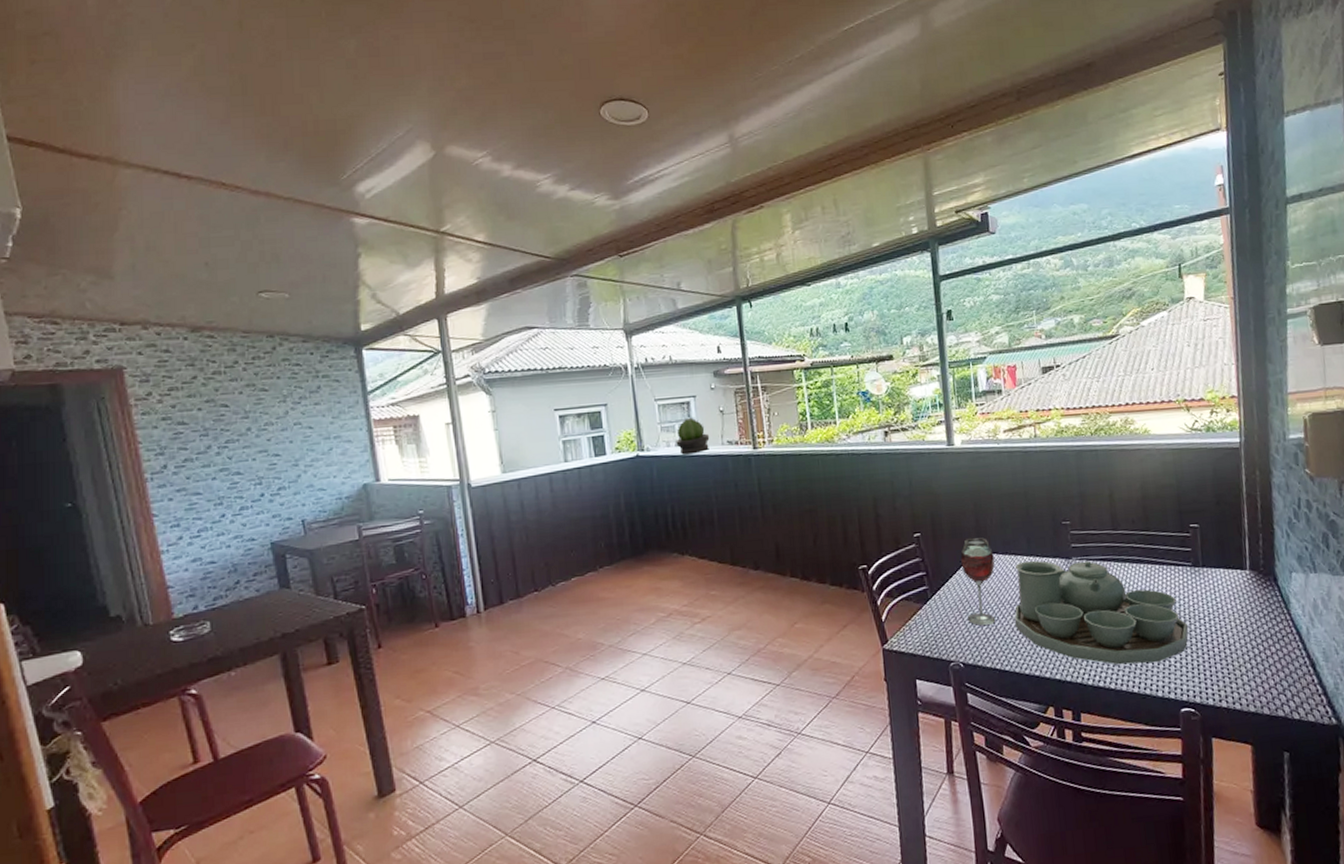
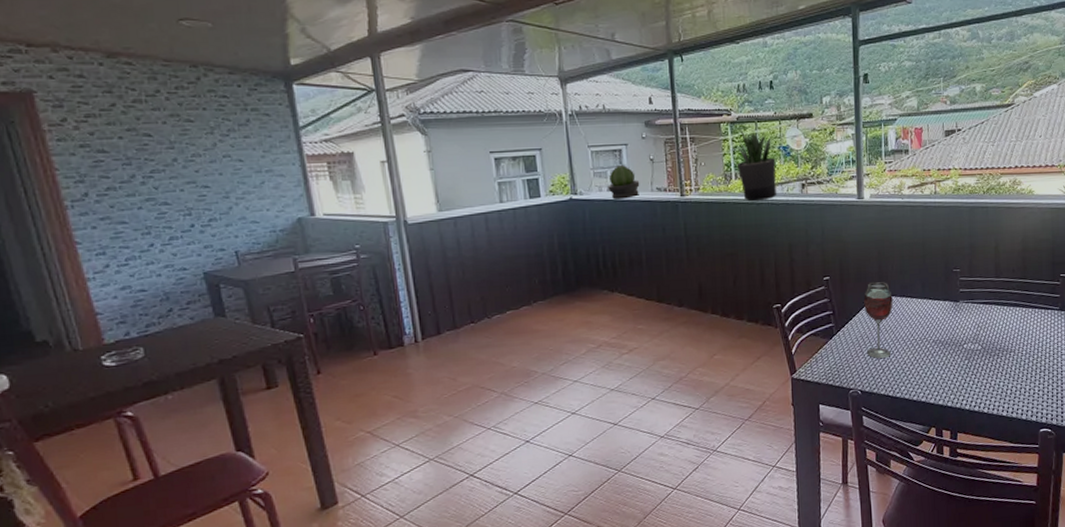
planter: none [812,374,858,453] -> present [736,128,777,202]
tea set: present [1014,560,1189,665] -> none [907,302,1052,393]

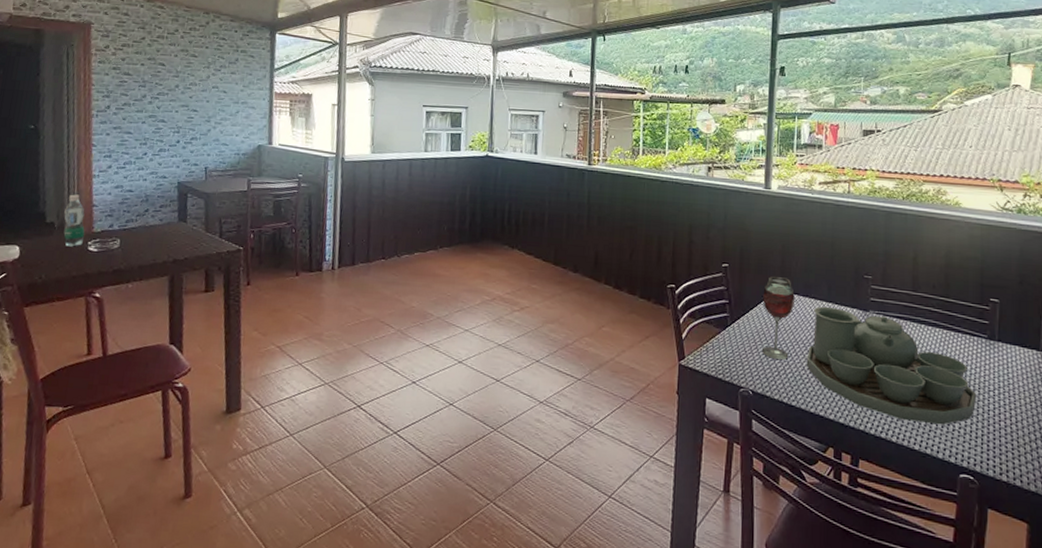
bottle: none [58,304,95,366] -> present [63,194,85,247]
cactus: present [608,164,640,199] -> none [521,129,552,162]
planter: present [736,128,777,202] -> none [645,107,684,179]
tea set: none [907,302,1052,393] -> present [806,306,977,425]

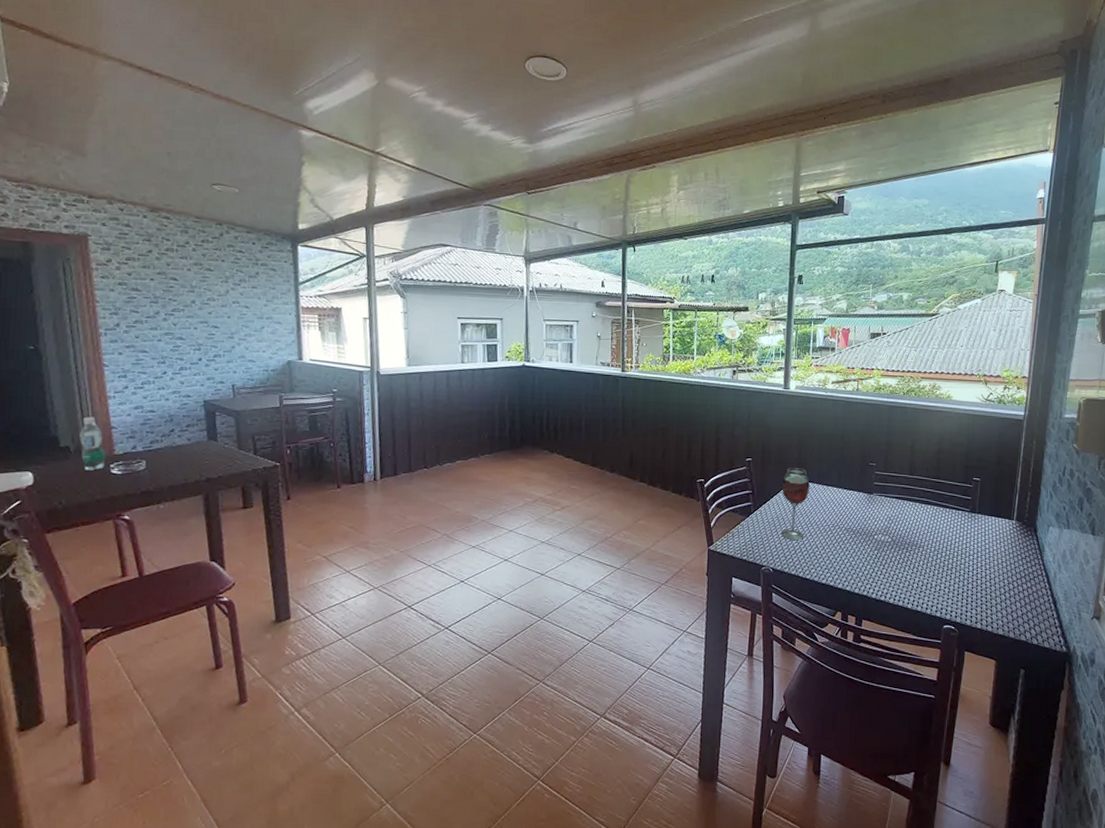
tea set: present [806,306,977,425] -> none [819,491,960,586]

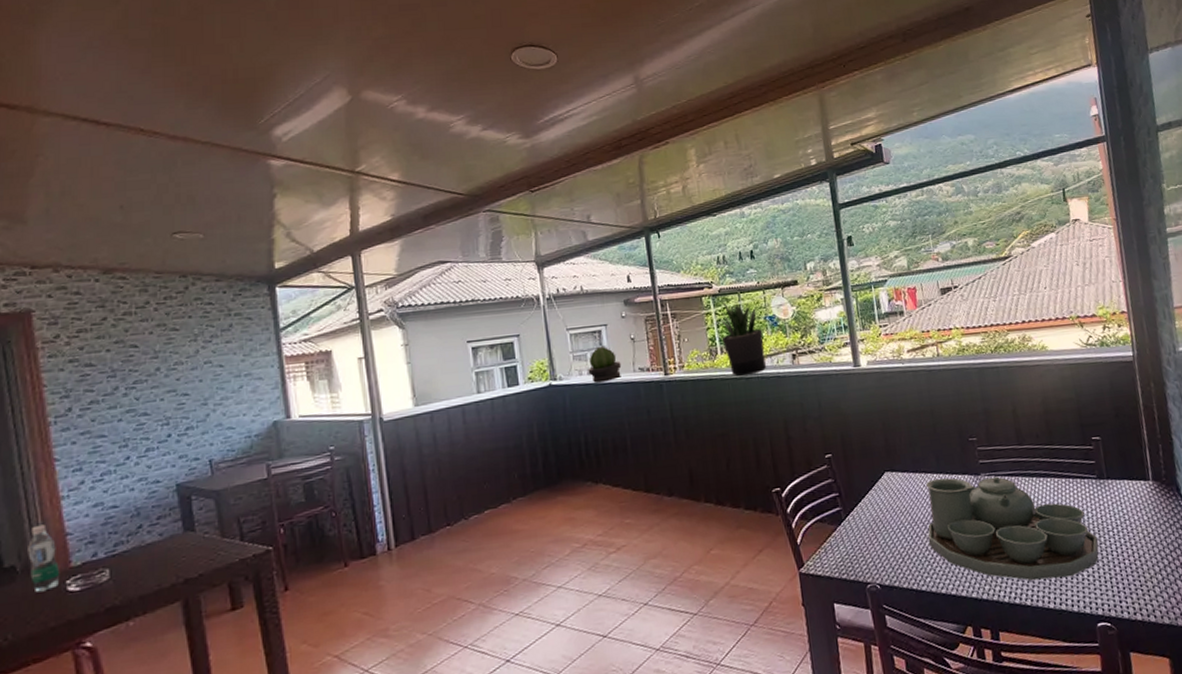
cactus: none [557,338,586,370] -> present [588,345,622,383]
planter: none [675,315,711,383] -> present [721,301,767,377]
wineglass: present [781,468,810,540] -> none [872,456,910,546]
tea set: none [819,491,960,586] -> present [926,476,1099,581]

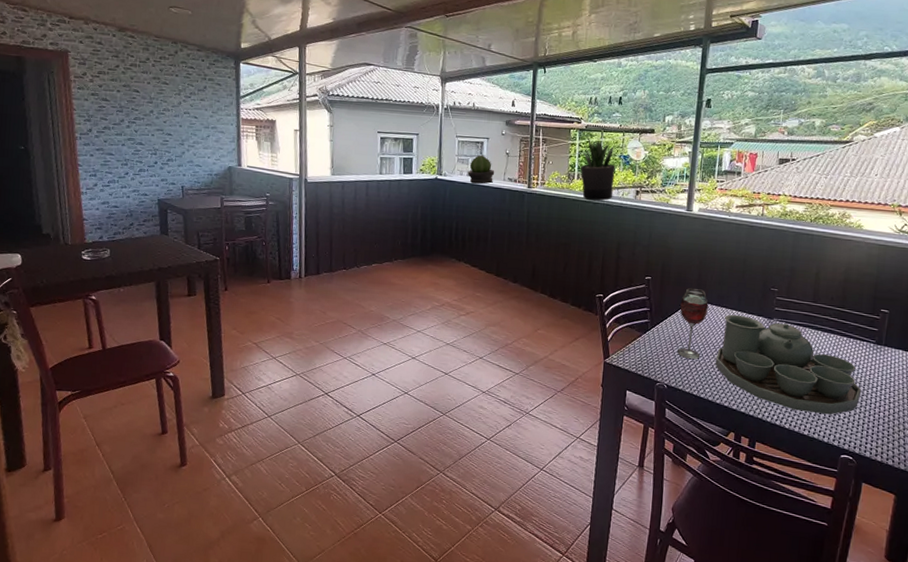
bottle: present [28,524,60,593] -> none [58,209,78,256]
wineglass: none [872,456,910,546] -> present [677,288,708,359]

